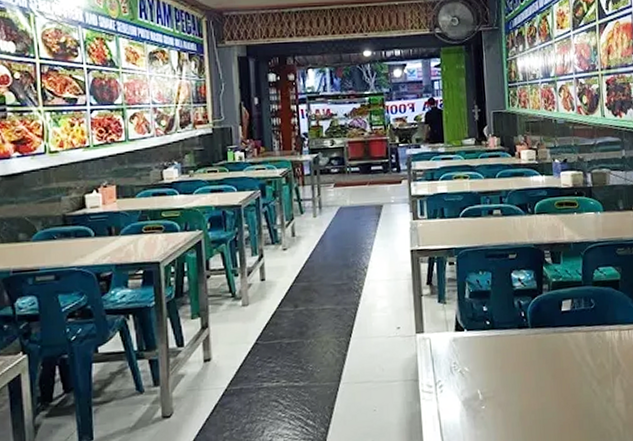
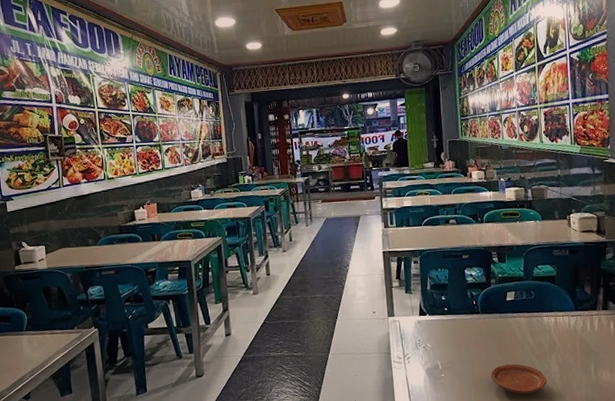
plate: none [542,391,610,429] -> present [491,364,547,394]

